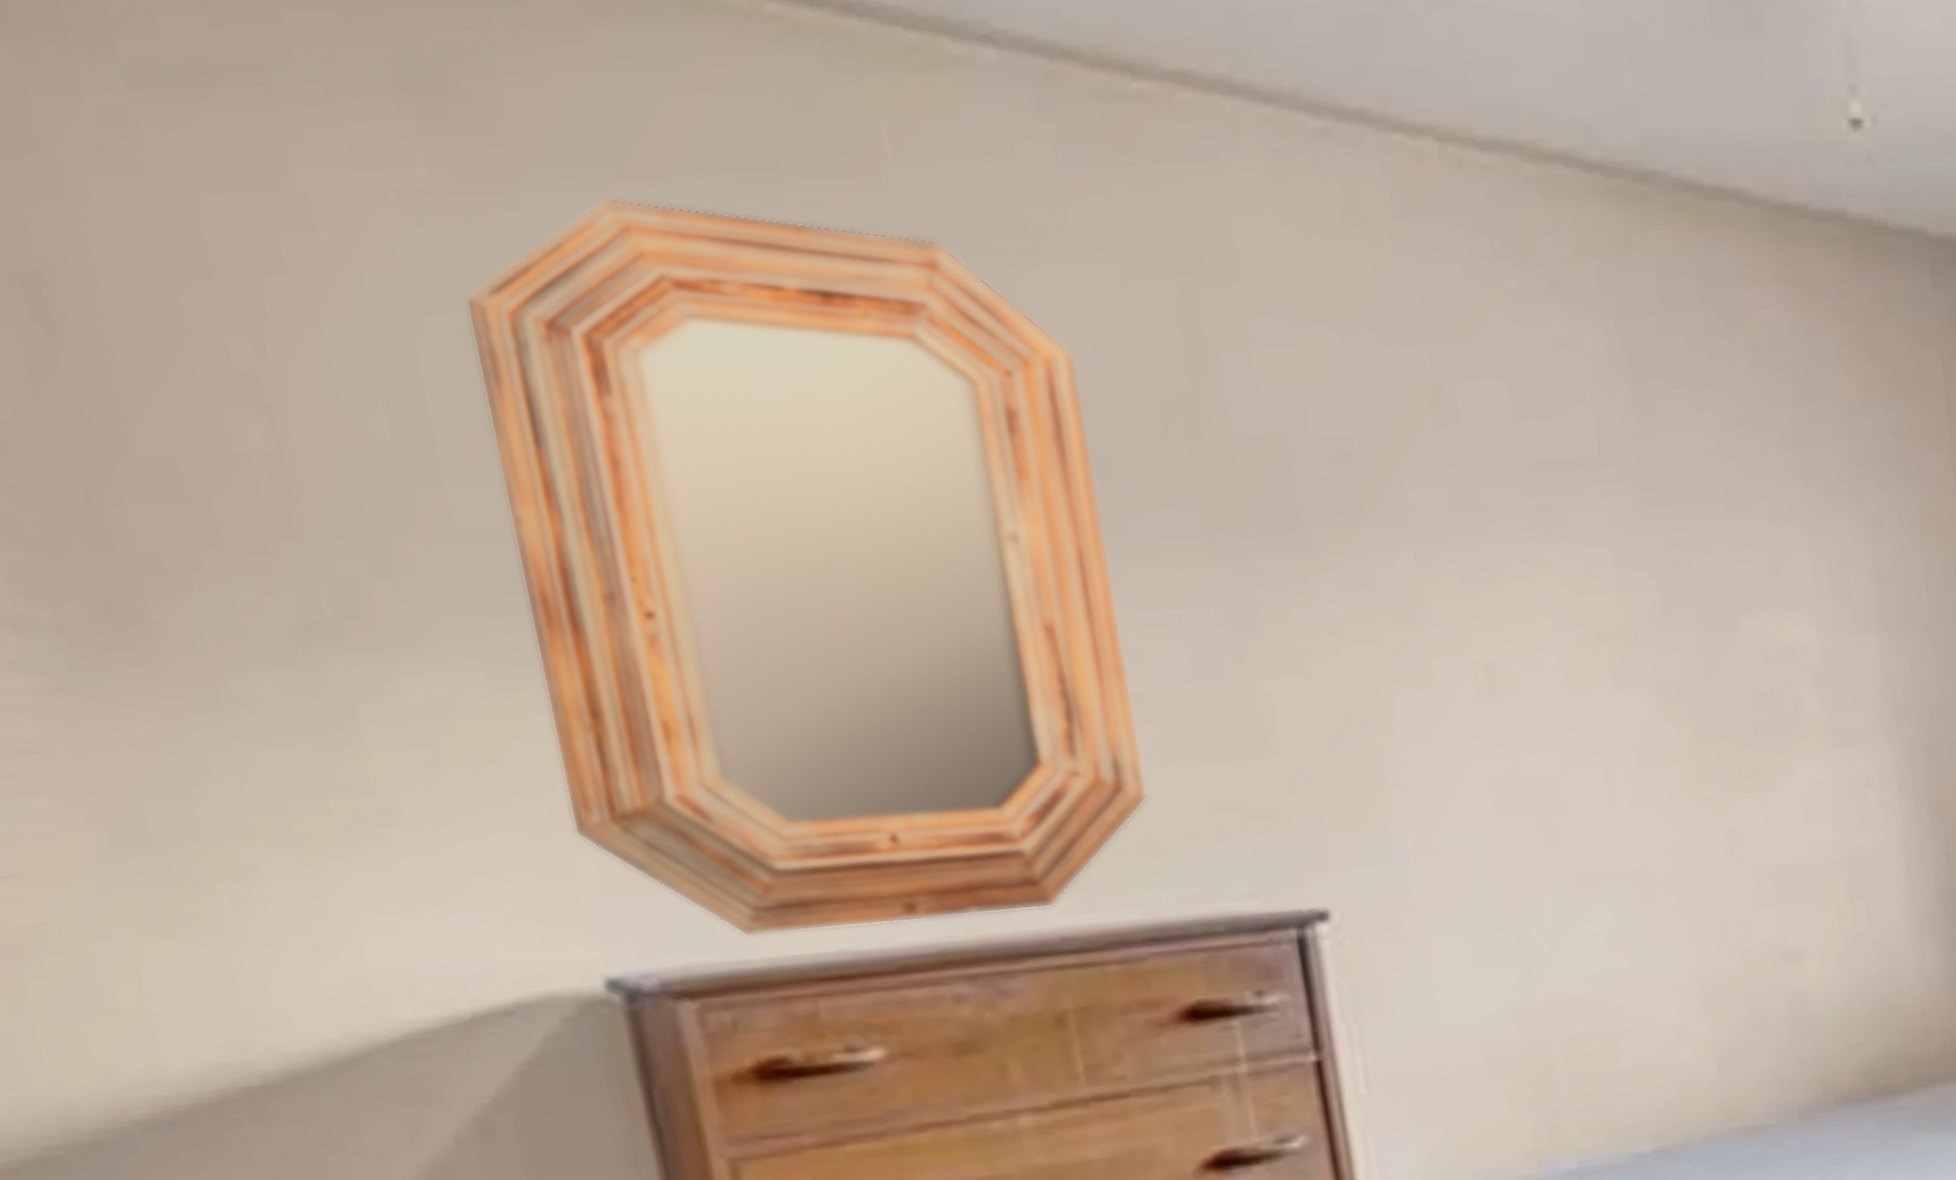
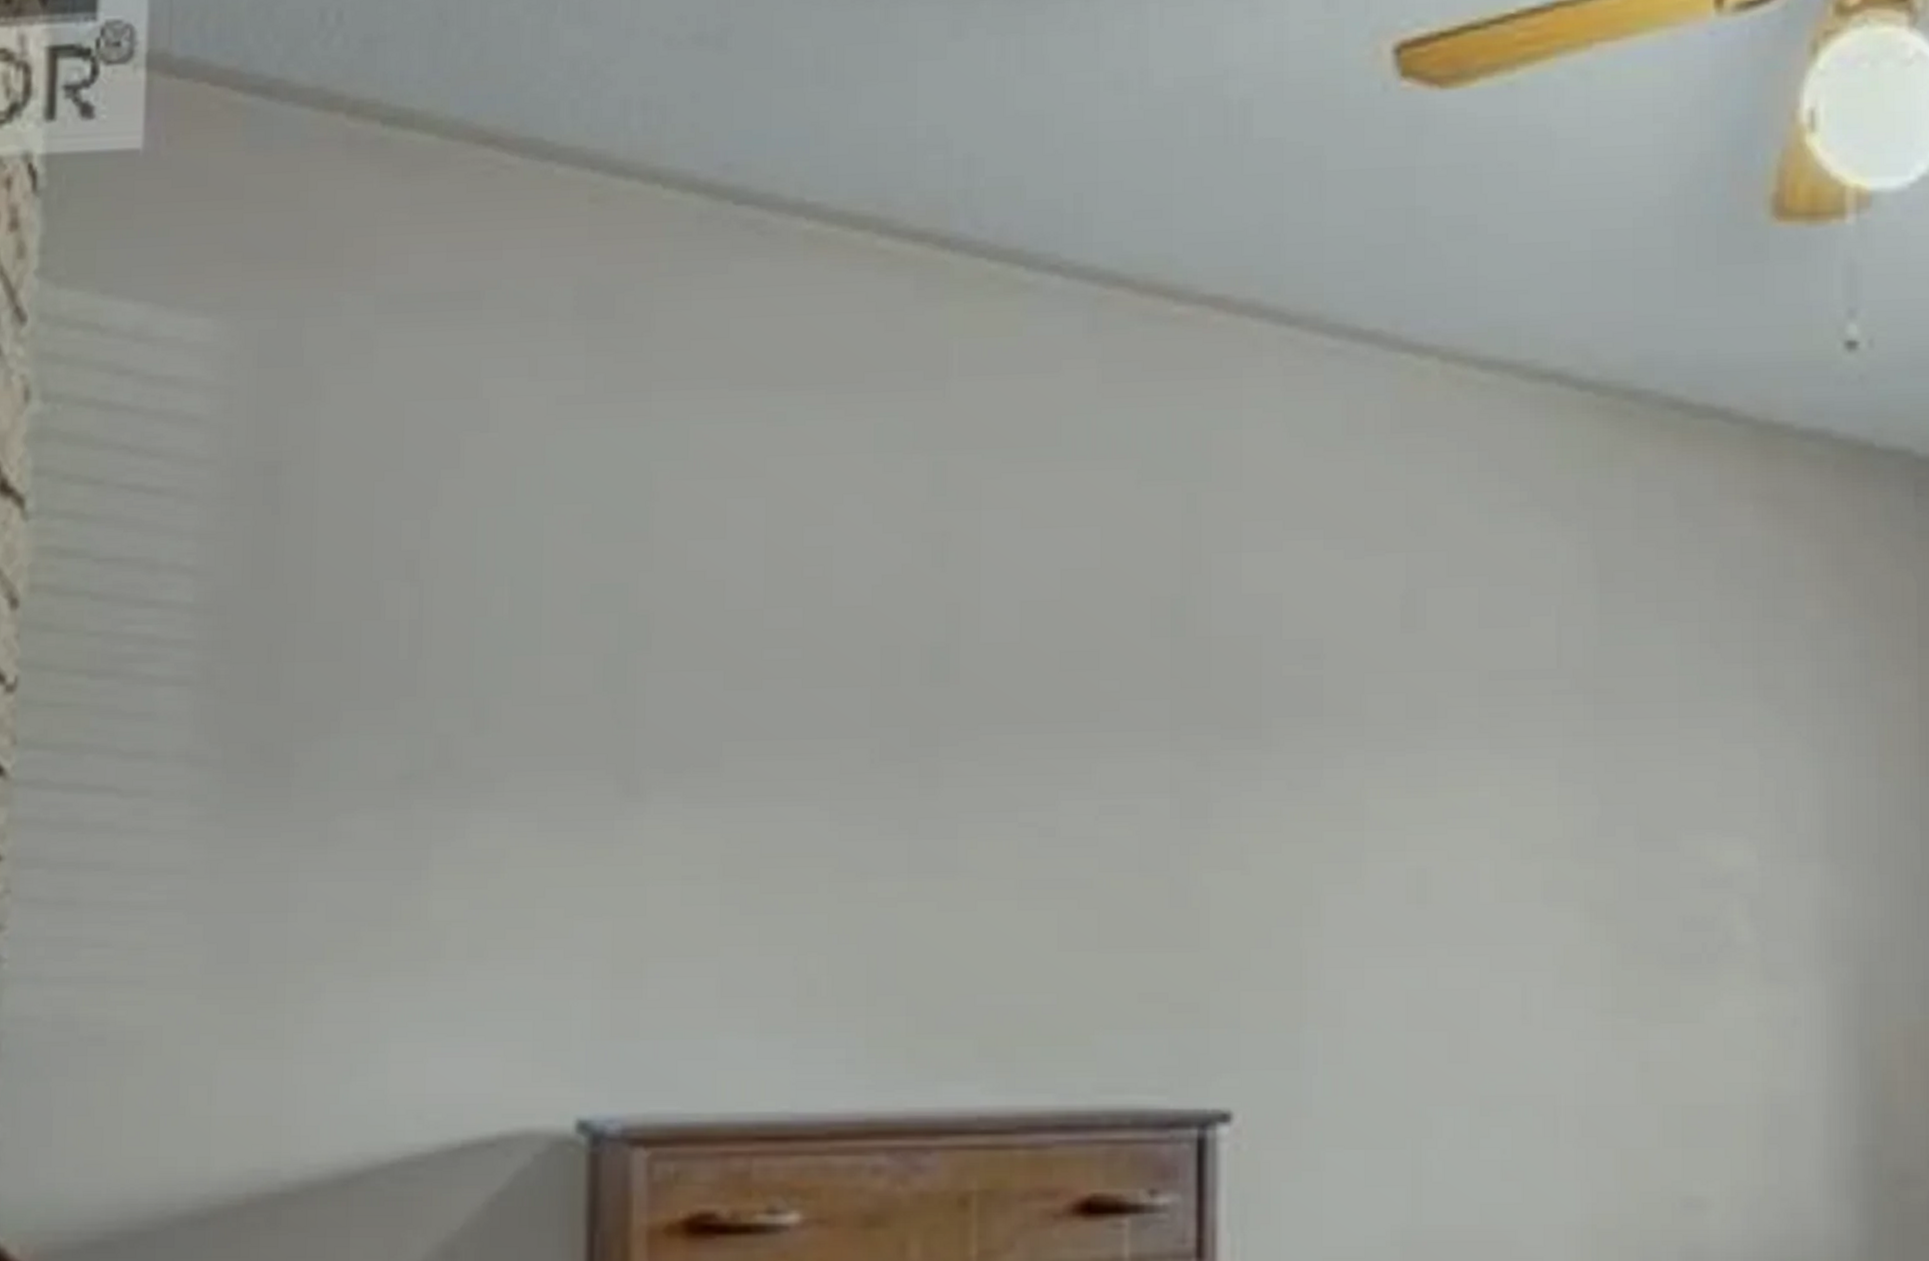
home mirror: present [464,198,1149,937] -> none [580,406,1084,1091]

